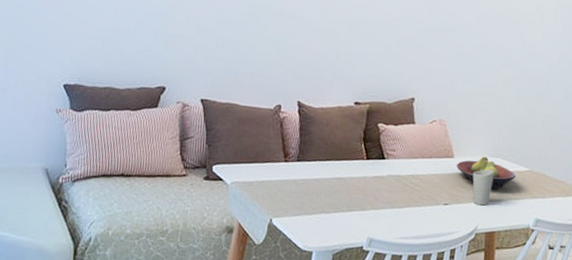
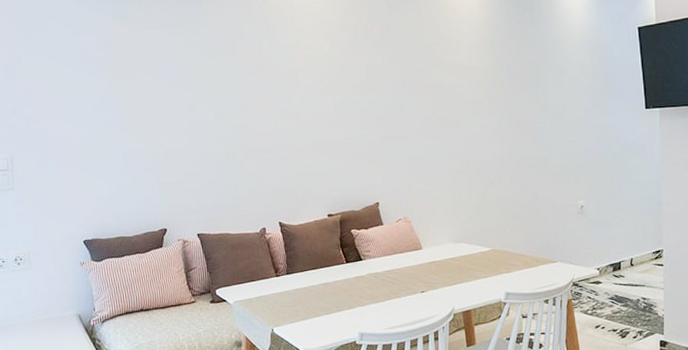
fruit bowl: present [456,156,516,190] -> none [425,243,481,273]
cup: present [472,169,494,206] -> none [442,254,461,288]

